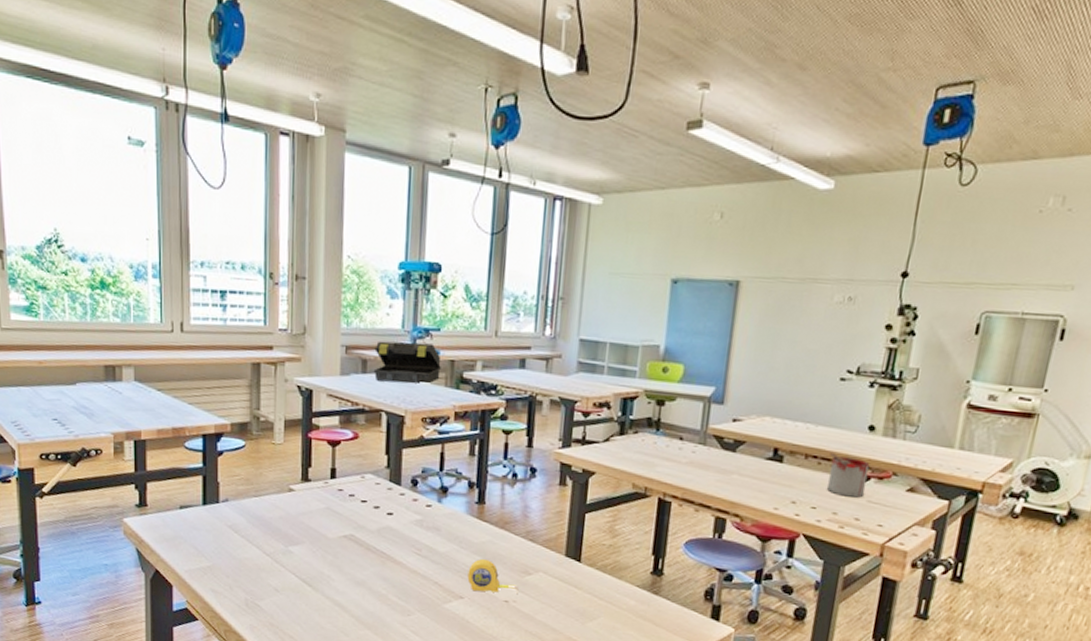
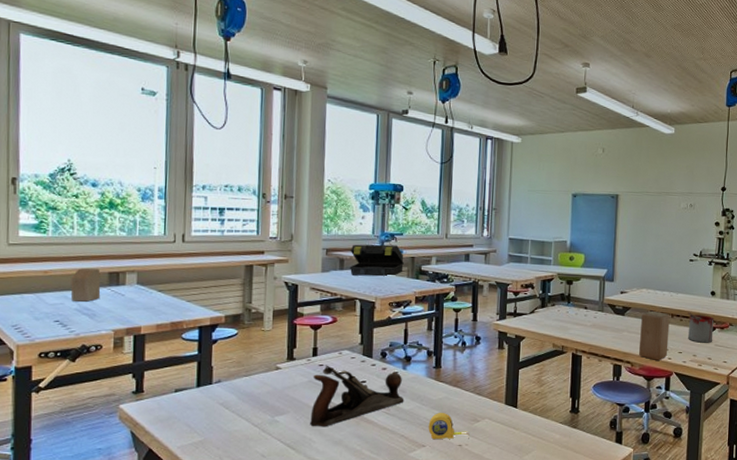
wooden block: none [66,359,98,399] -> present [70,268,101,302]
hand plane: none [328,490,439,564] -> present [310,365,404,427]
wood block: none [753,447,803,516] -> present [639,310,670,360]

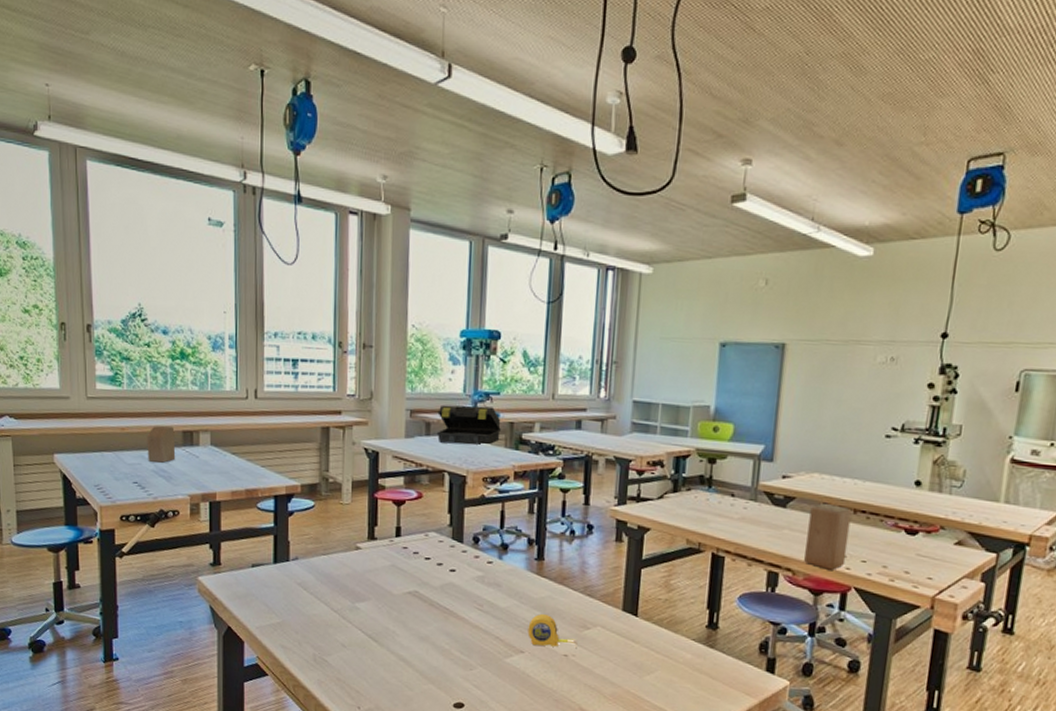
hand plane: present [310,365,404,427] -> none [393,547,500,620]
paint can: present [687,312,714,343] -> none [875,507,918,551]

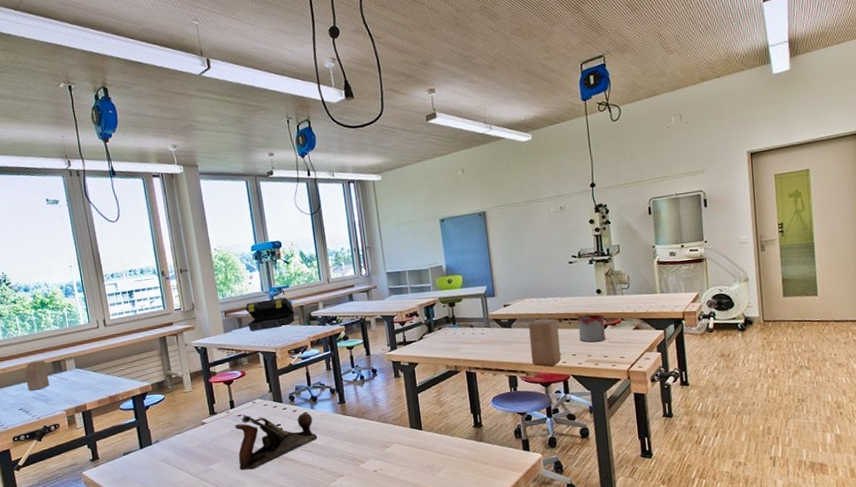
hand plane: none [393,547,500,620] -> present [234,413,318,470]
tape measure: present [527,613,578,648] -> none [343,443,383,469]
paint can: none [875,507,918,551] -> present [575,314,606,343]

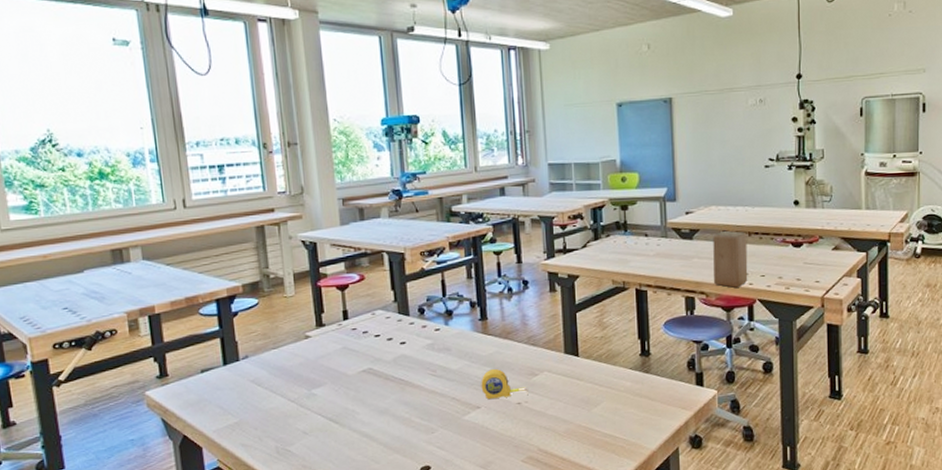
wooden block: present [24,360,50,391] -> none [72,246,107,285]
hand plane: present [234,413,318,470] -> none [346,328,451,397]
toolbox: present [245,297,295,331] -> none [369,186,432,226]
tape measure: none [343,443,383,469] -> present [481,368,528,400]
paint can: present [575,314,606,343] -> none [768,227,801,262]

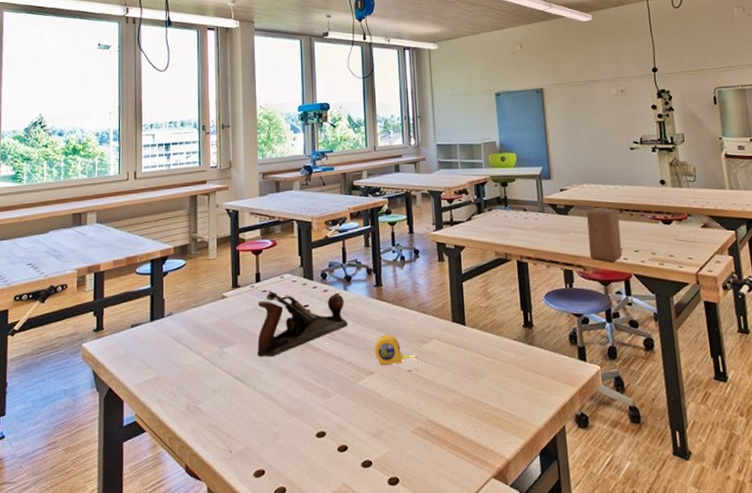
hand plane: none [346,328,451,397] -> present [257,290,348,357]

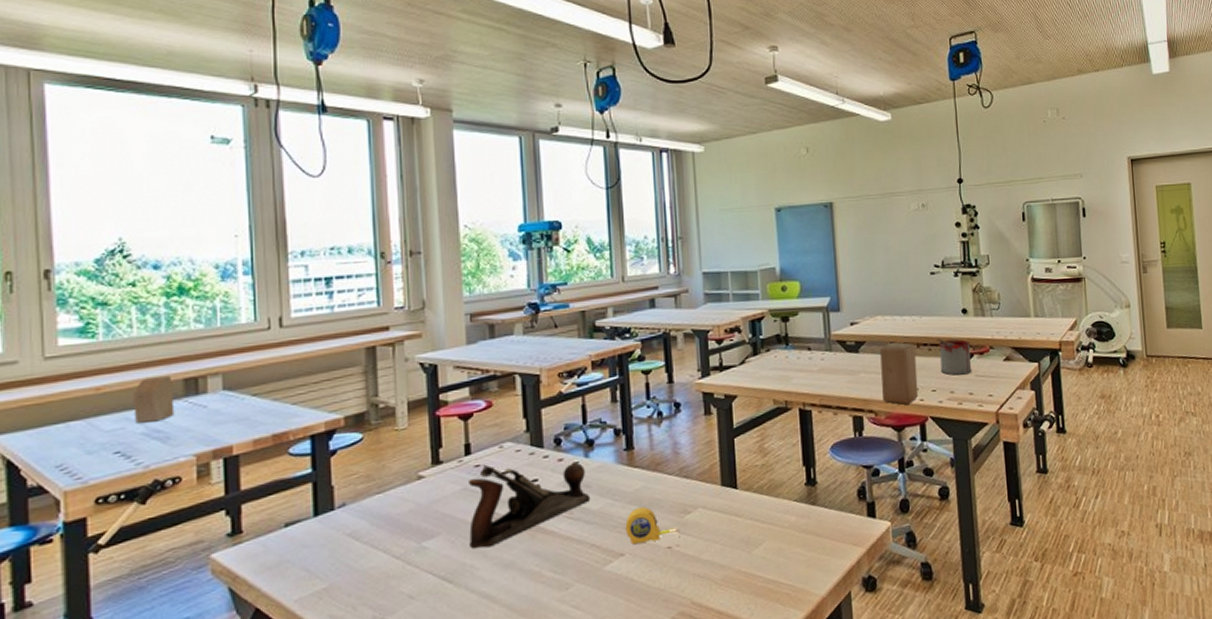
wooden block: none [41,211,66,244] -> present [133,375,175,423]
paint can: none [638,205,672,239] -> present [937,338,972,376]

